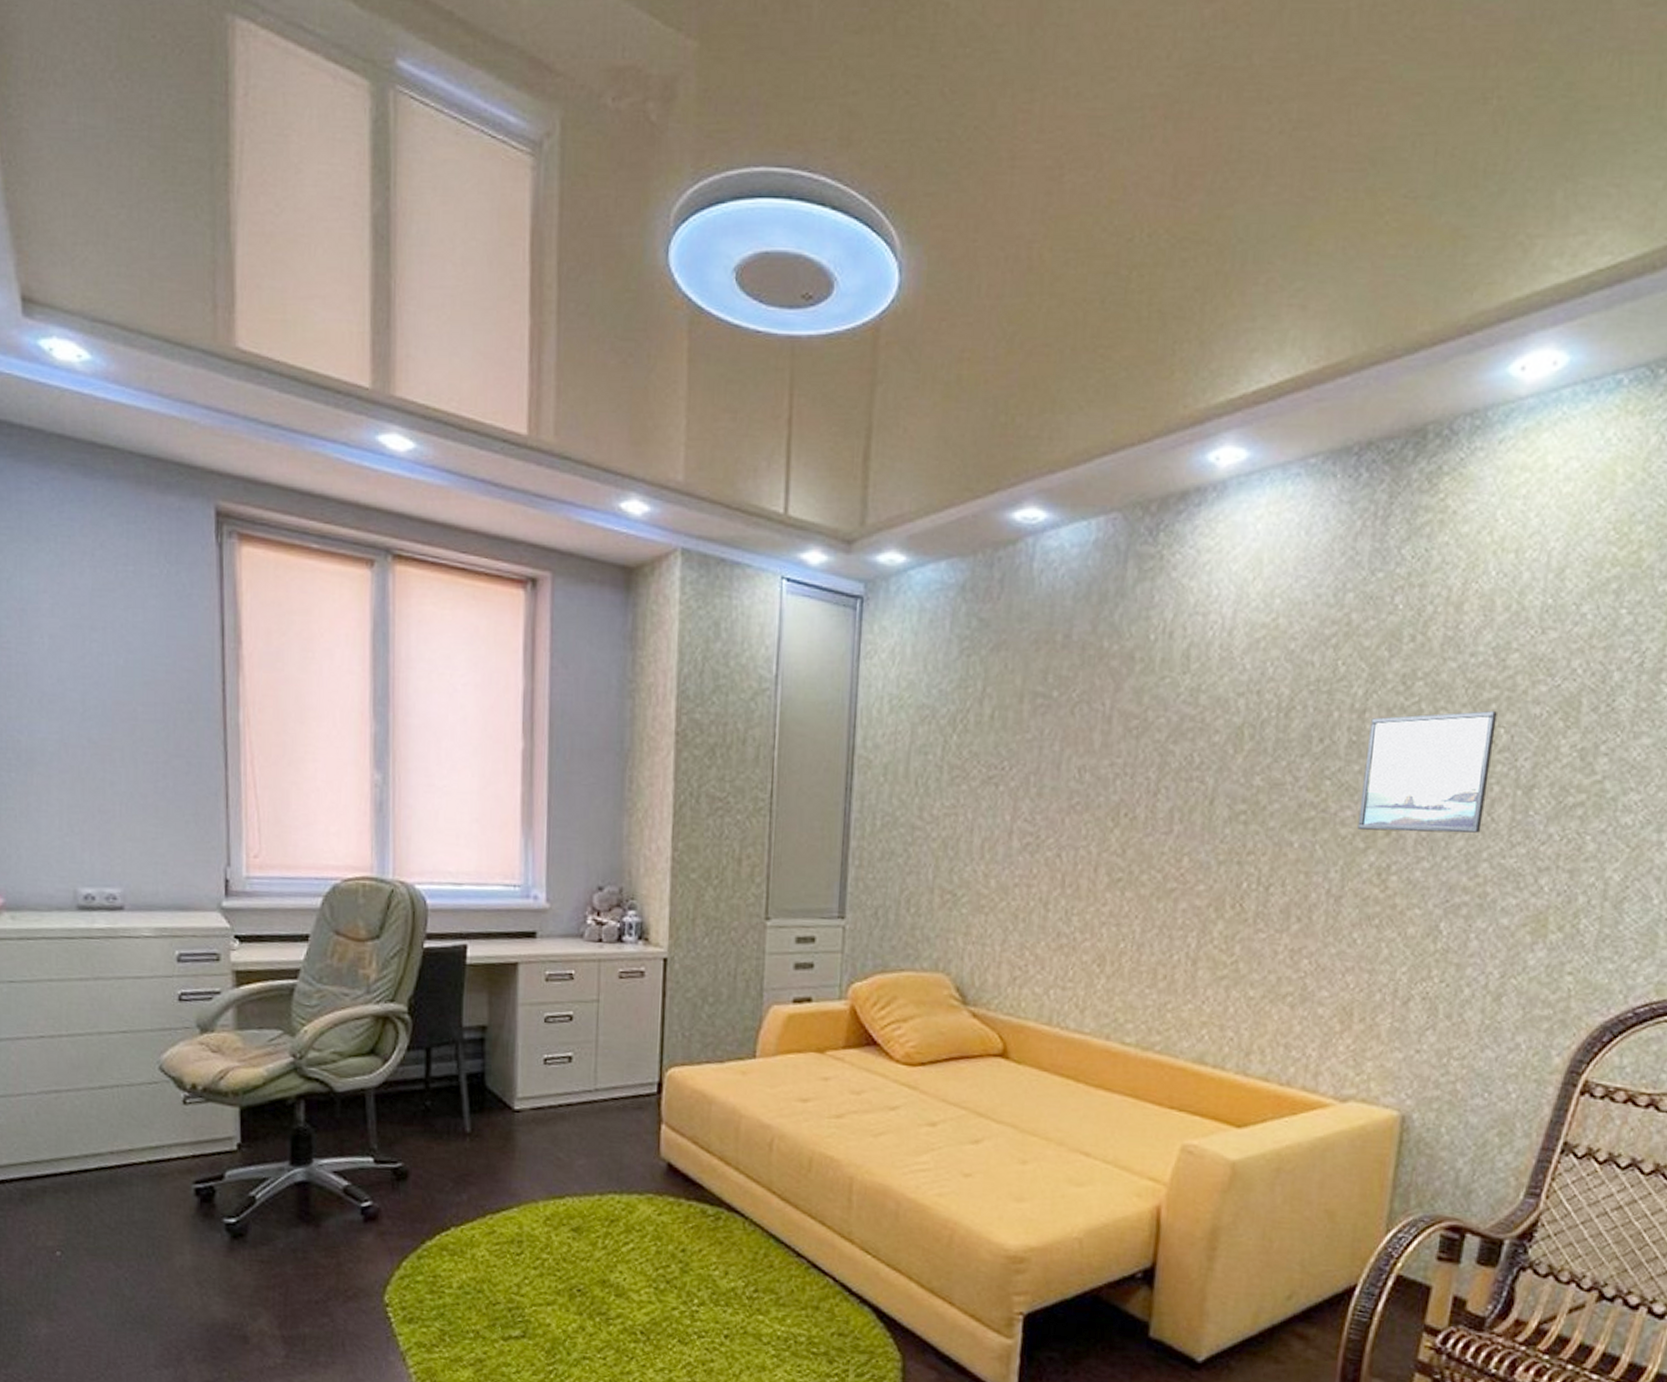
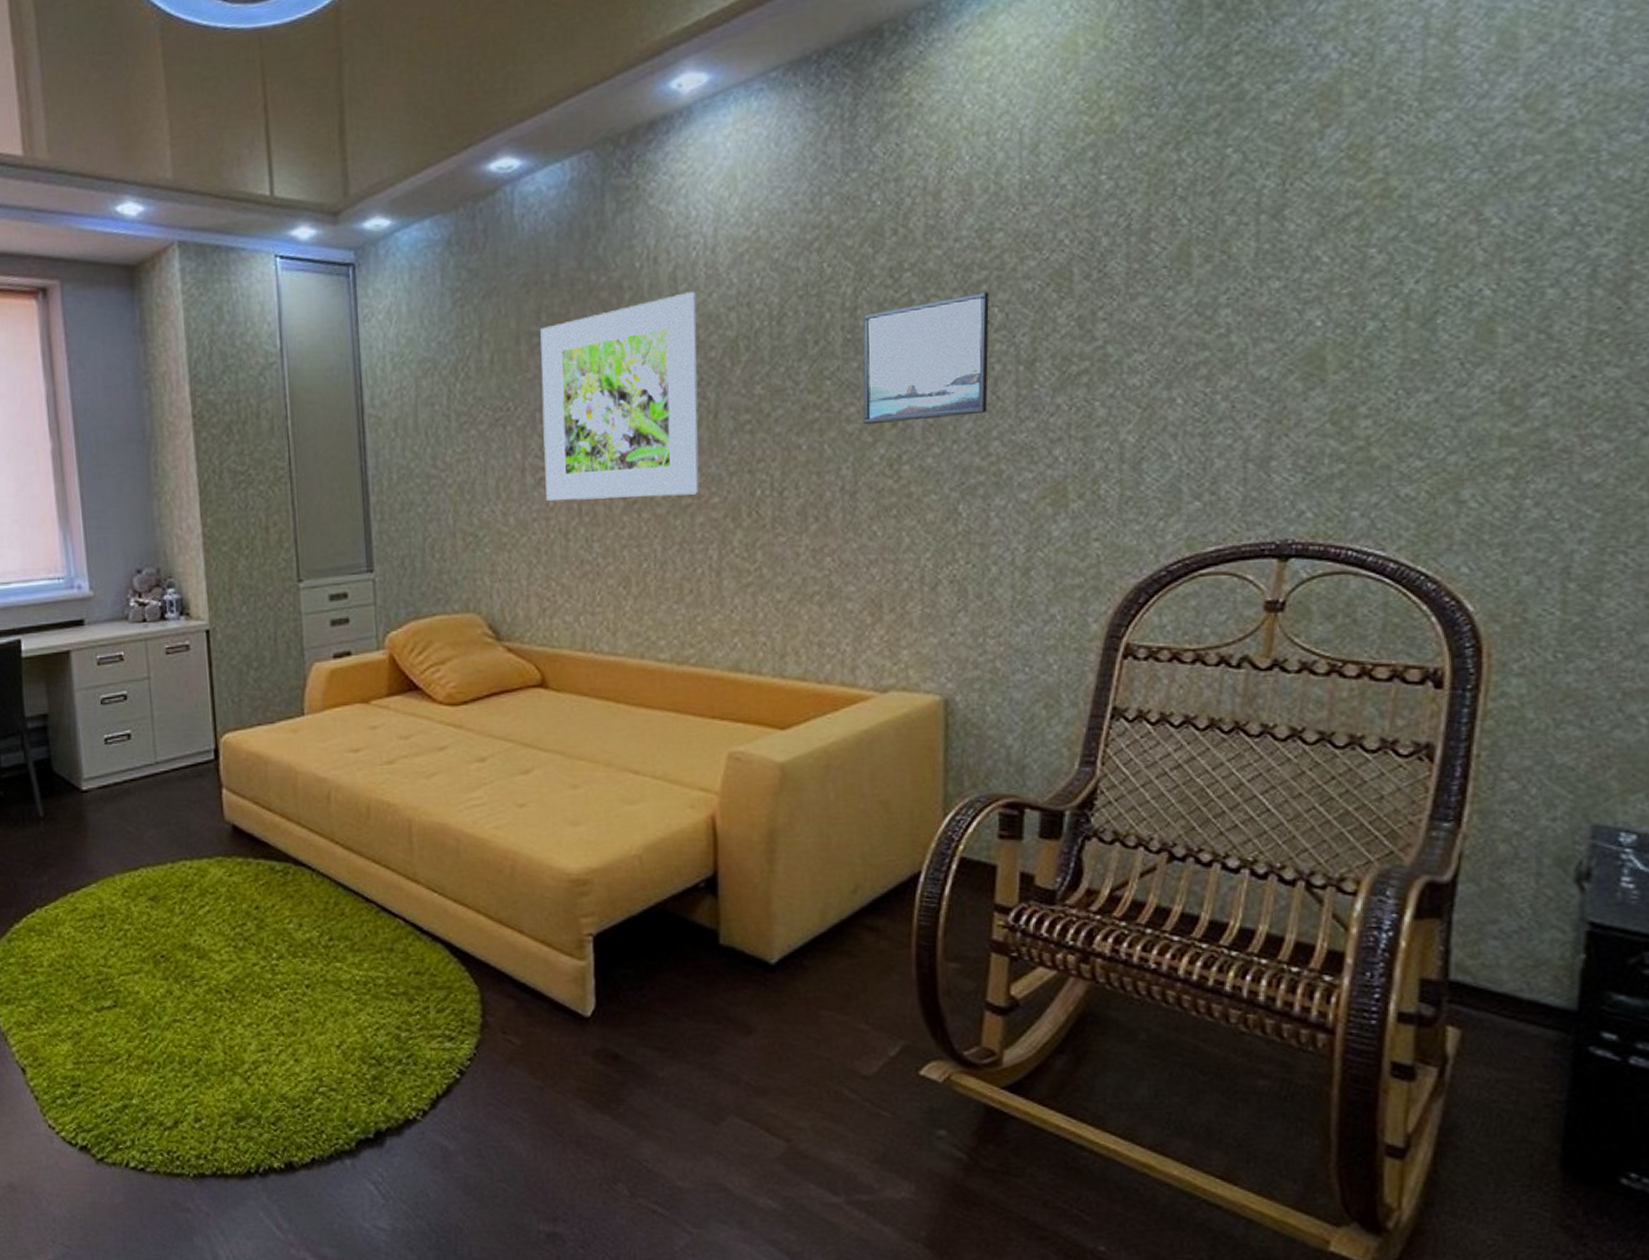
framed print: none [1031,672,1207,880] -> present [540,291,700,501]

